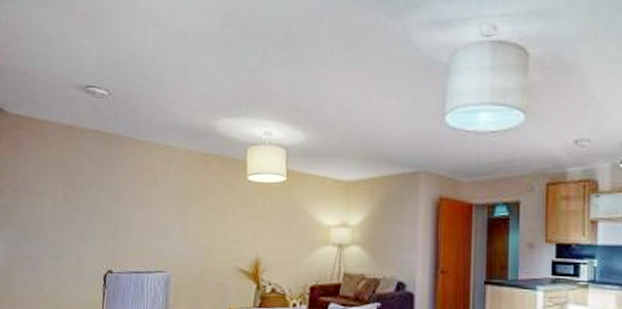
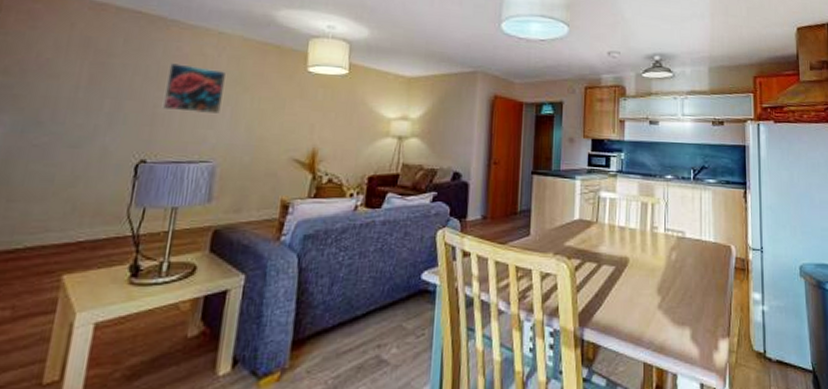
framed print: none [122,179,174,227] -> present [161,63,226,115]

